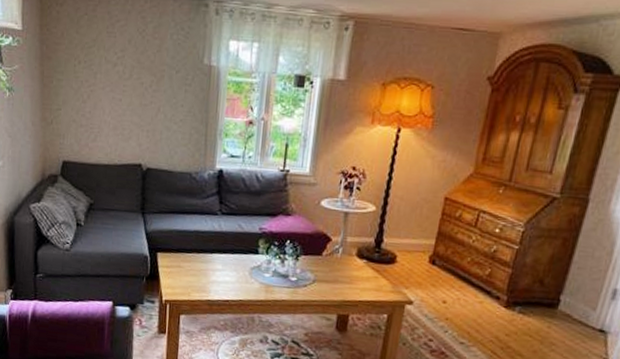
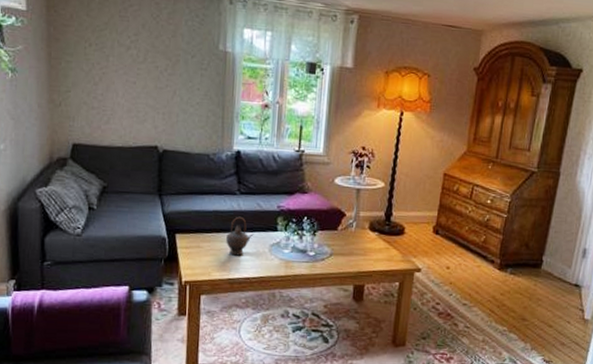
teapot: none [206,237,234,278] -> present [226,216,254,256]

